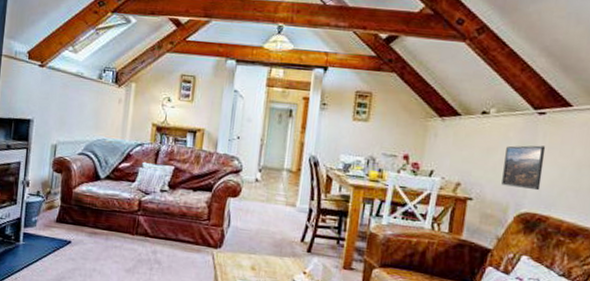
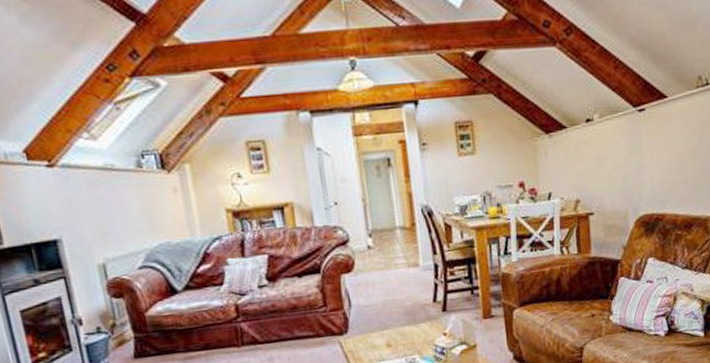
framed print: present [501,145,546,191] -> none [615,143,653,193]

